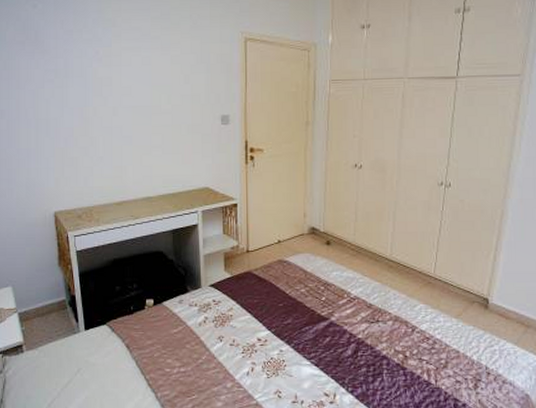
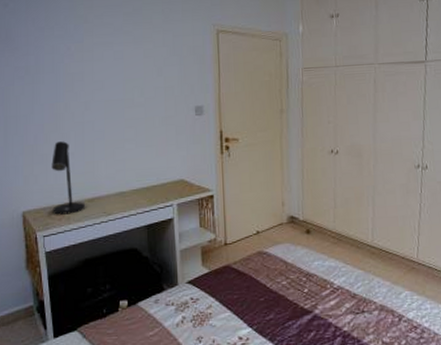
desk lamp: none [81,145,113,216] -> present [51,141,85,215]

